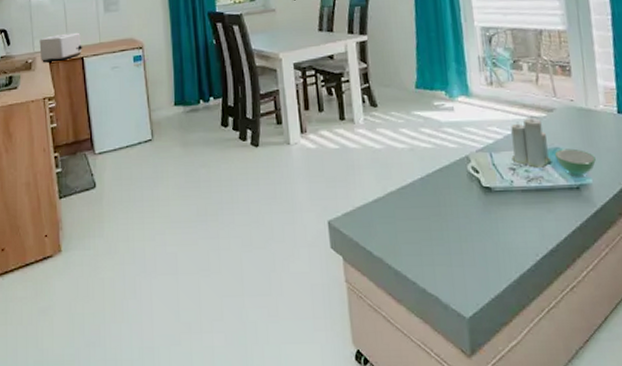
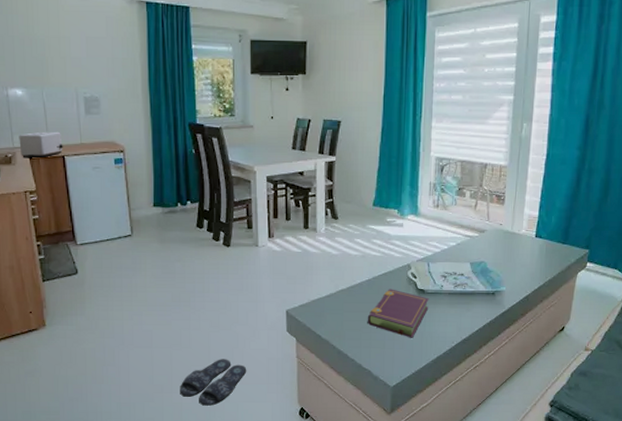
slippers: none [211,286,288,350] -> present [181,359,247,406]
book: none [425,188,500,251] -> present [367,289,429,338]
candle: present [511,116,552,168] -> none [445,235,477,277]
bowl: present [554,148,596,178] -> none [479,263,511,286]

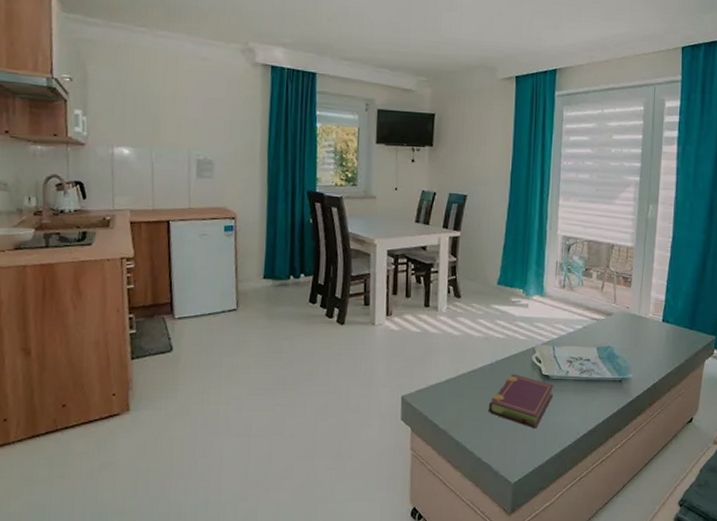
toaster: present [19,131,63,158] -> none [120,193,169,222]
slippers: present [181,359,247,406] -> none [279,450,355,505]

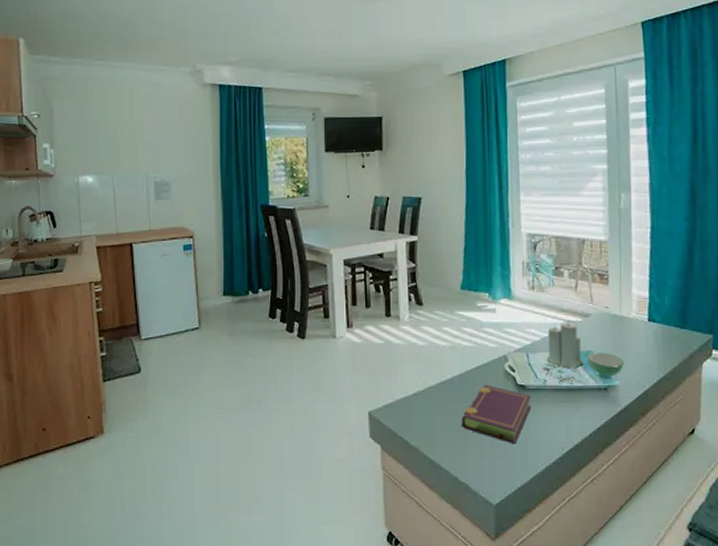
candle: none [570,318,603,362] -> present [546,321,584,369]
bowl: none [606,348,638,373] -> present [586,352,624,380]

